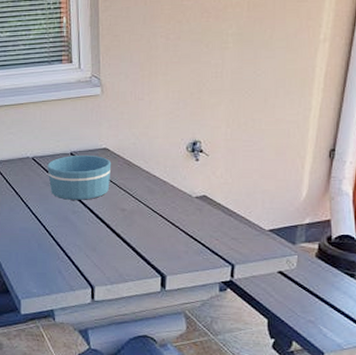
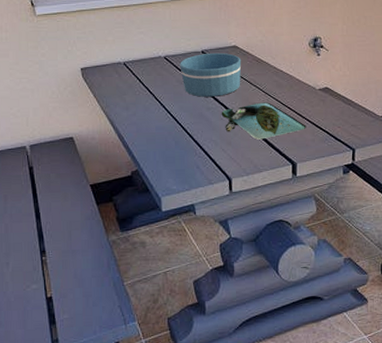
platter: none [87,208,179,248] -> present [221,102,306,140]

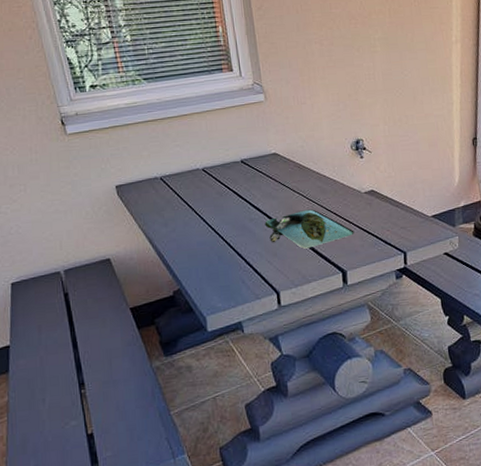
bowl: present [180,52,242,97] -> none [219,161,284,208]

